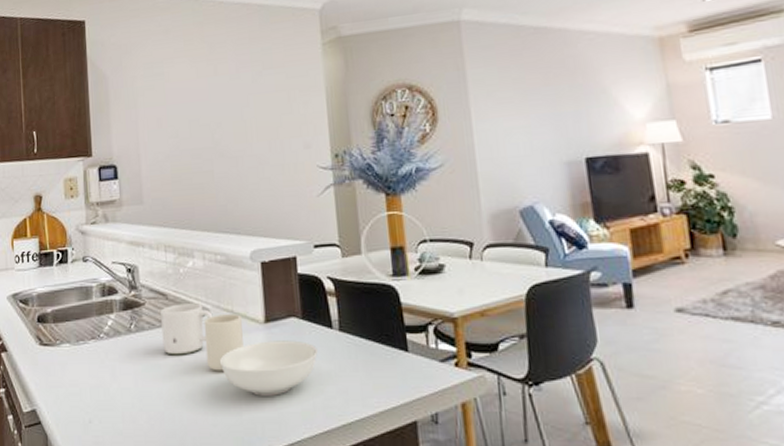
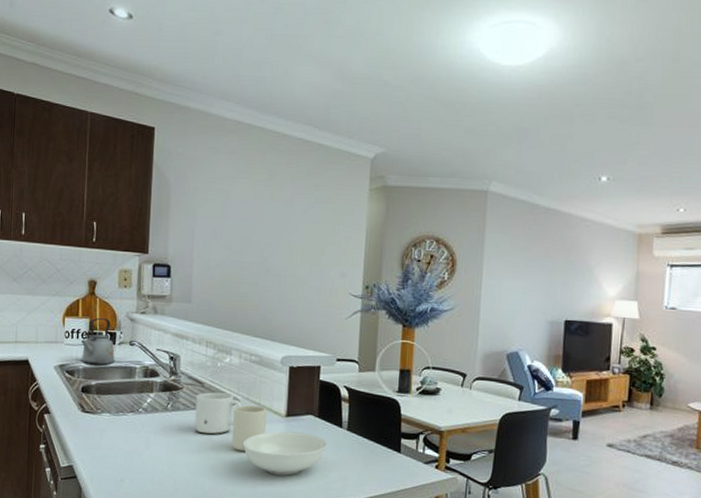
kettle: none [32,234,69,291] -> present [81,317,115,367]

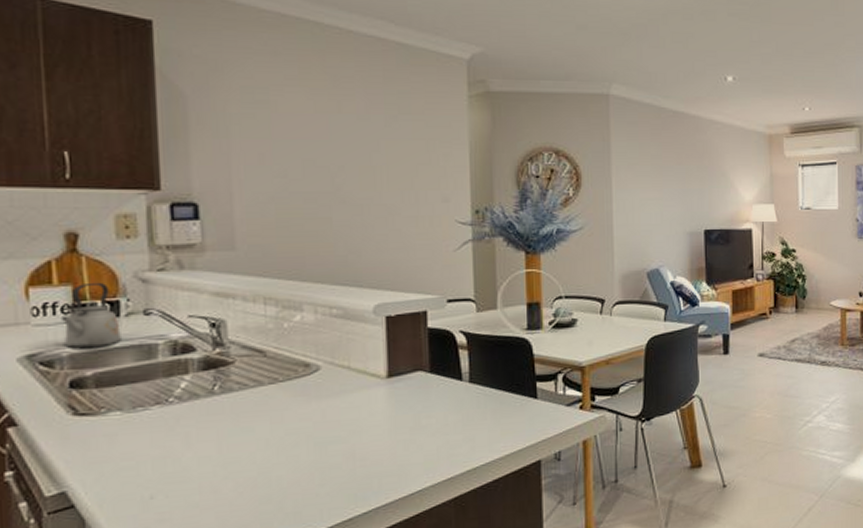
mug: present [195,392,242,435] -> none [254,360,325,417]
cup: present [231,405,267,452] -> none [312,370,361,430]
bowl: present [242,431,327,476] -> none [330,393,445,451]

